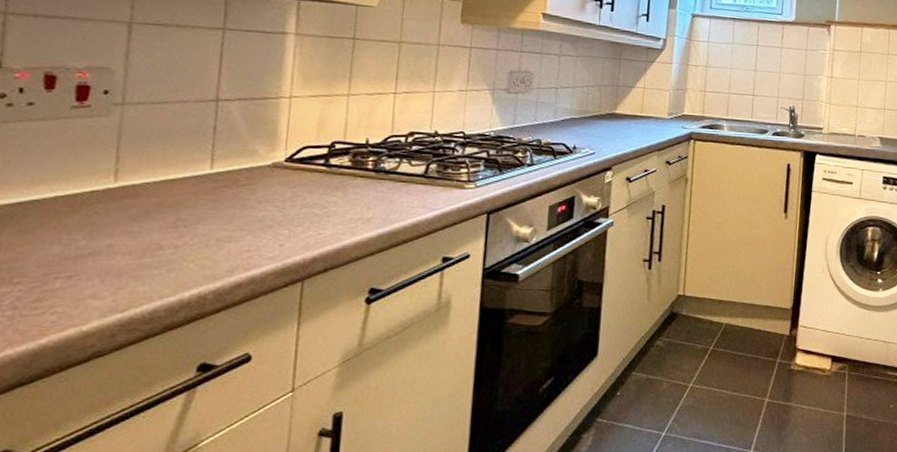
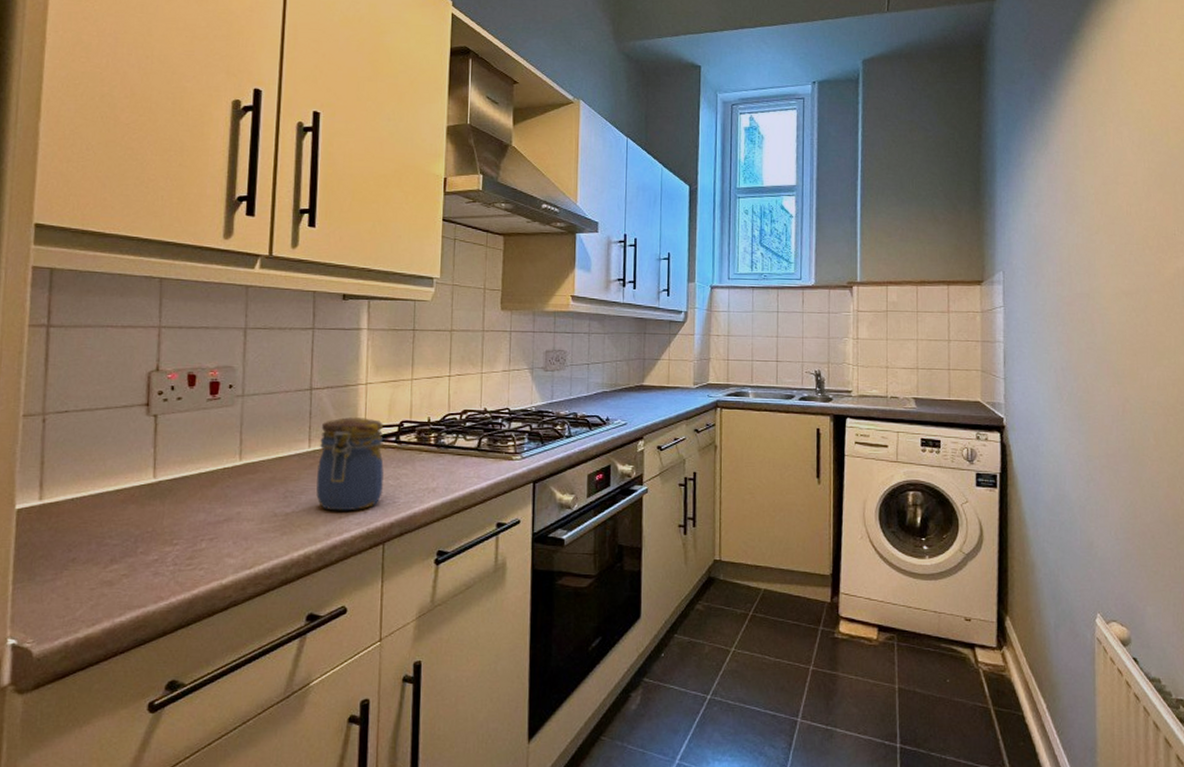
jar: none [218,135,309,244] -> present [316,417,384,511]

